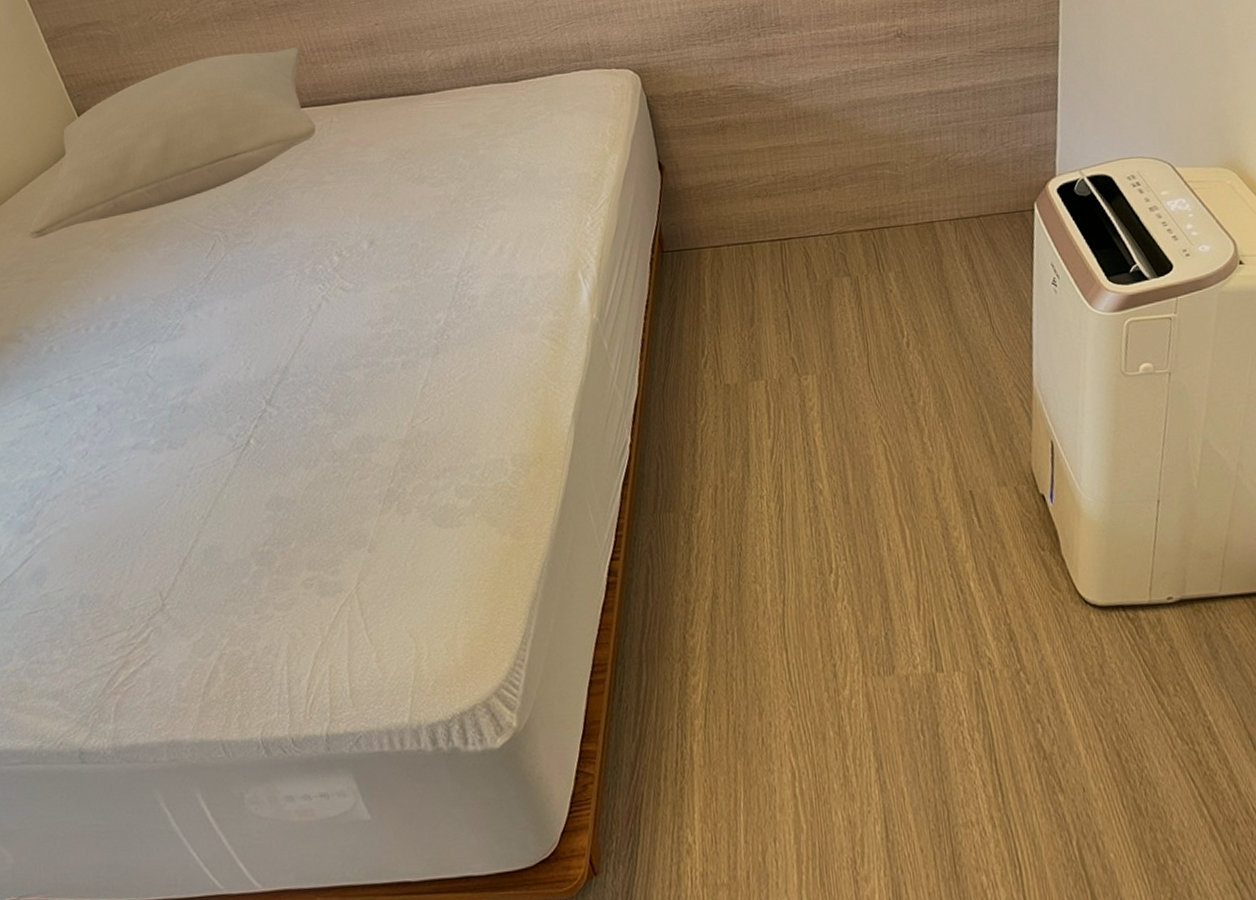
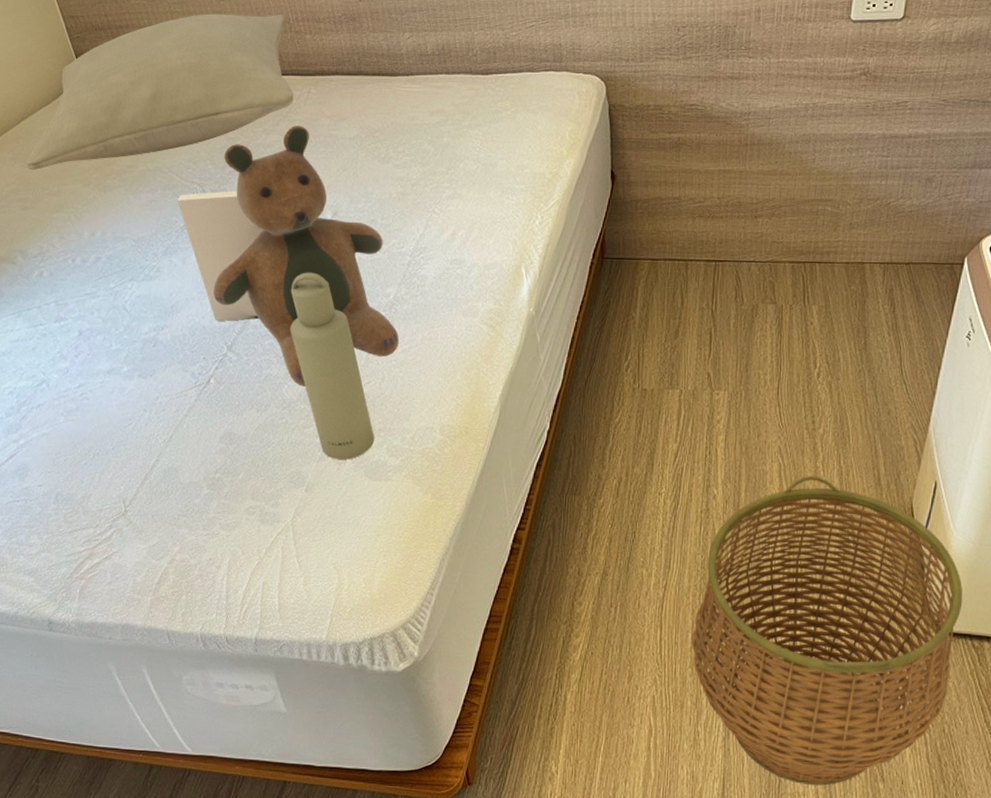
book: none [198,232,299,375] -> present [177,191,263,322]
teddy bear: none [245,156,455,434] -> present [213,126,399,387]
bottle: none [330,307,441,510] -> present [290,272,375,460]
basket: none [821,453,1112,811] -> present [691,475,963,786]

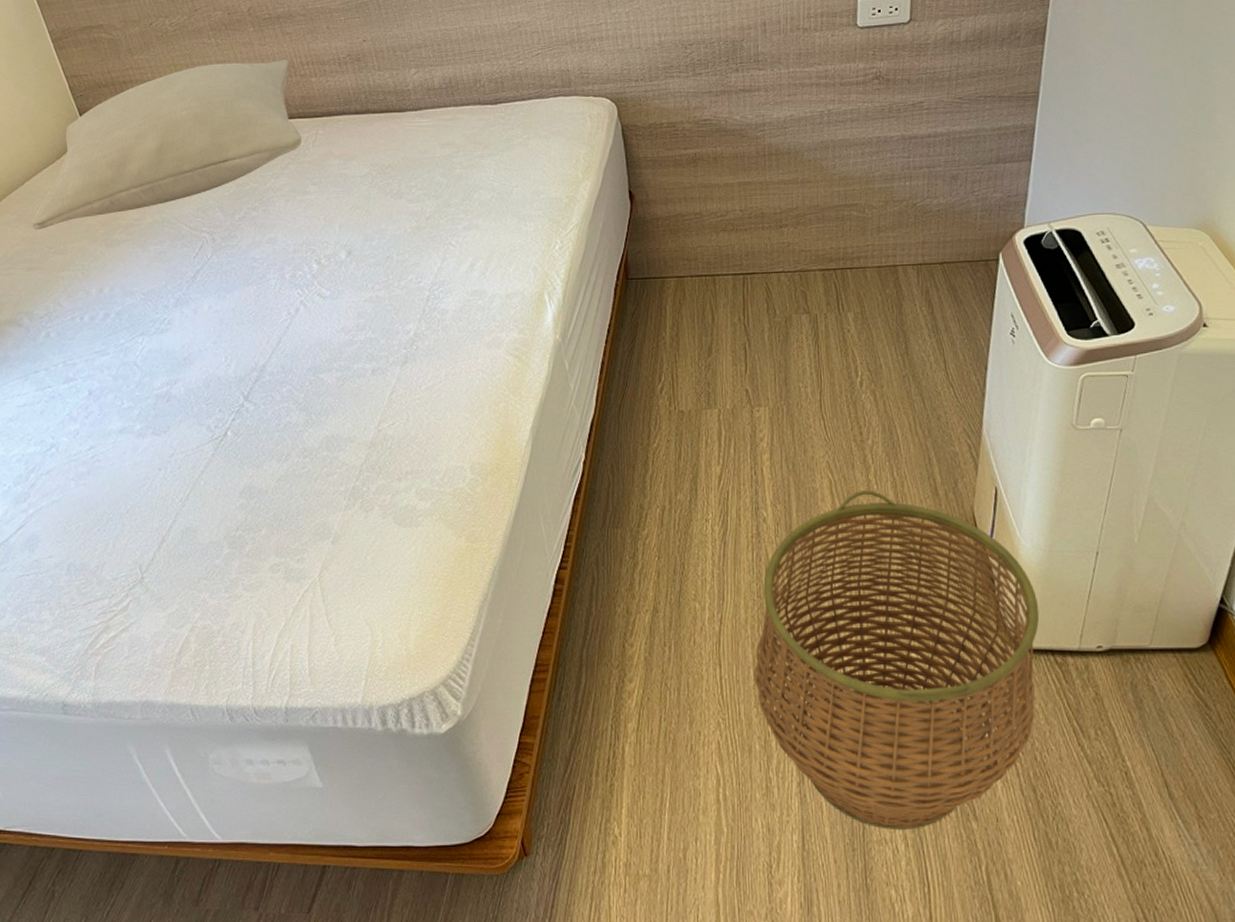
book: present [177,191,263,322] -> none [187,237,276,372]
teddy bear: present [213,126,399,387] -> none [227,167,422,433]
bottle: present [290,272,375,460] -> none [307,314,403,507]

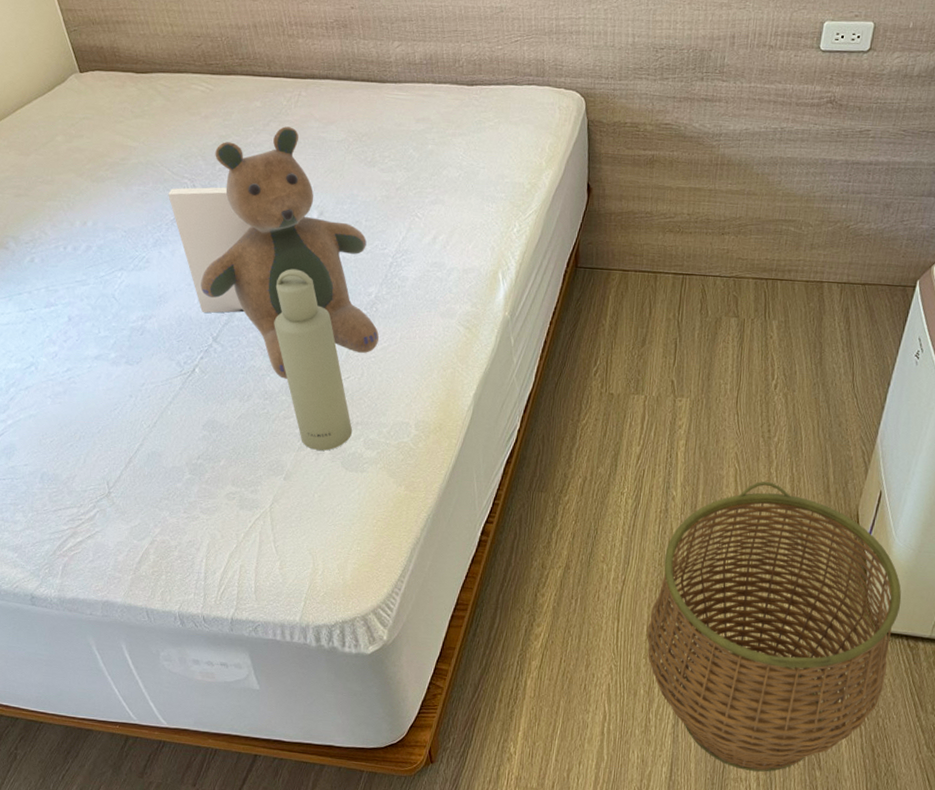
pillow: present [32,60,302,230] -> none [22,13,285,158]
book: none [187,237,276,372] -> present [168,187,251,313]
teddy bear: none [227,167,422,433] -> present [200,126,379,379]
bottle: none [307,314,403,507] -> present [274,269,353,451]

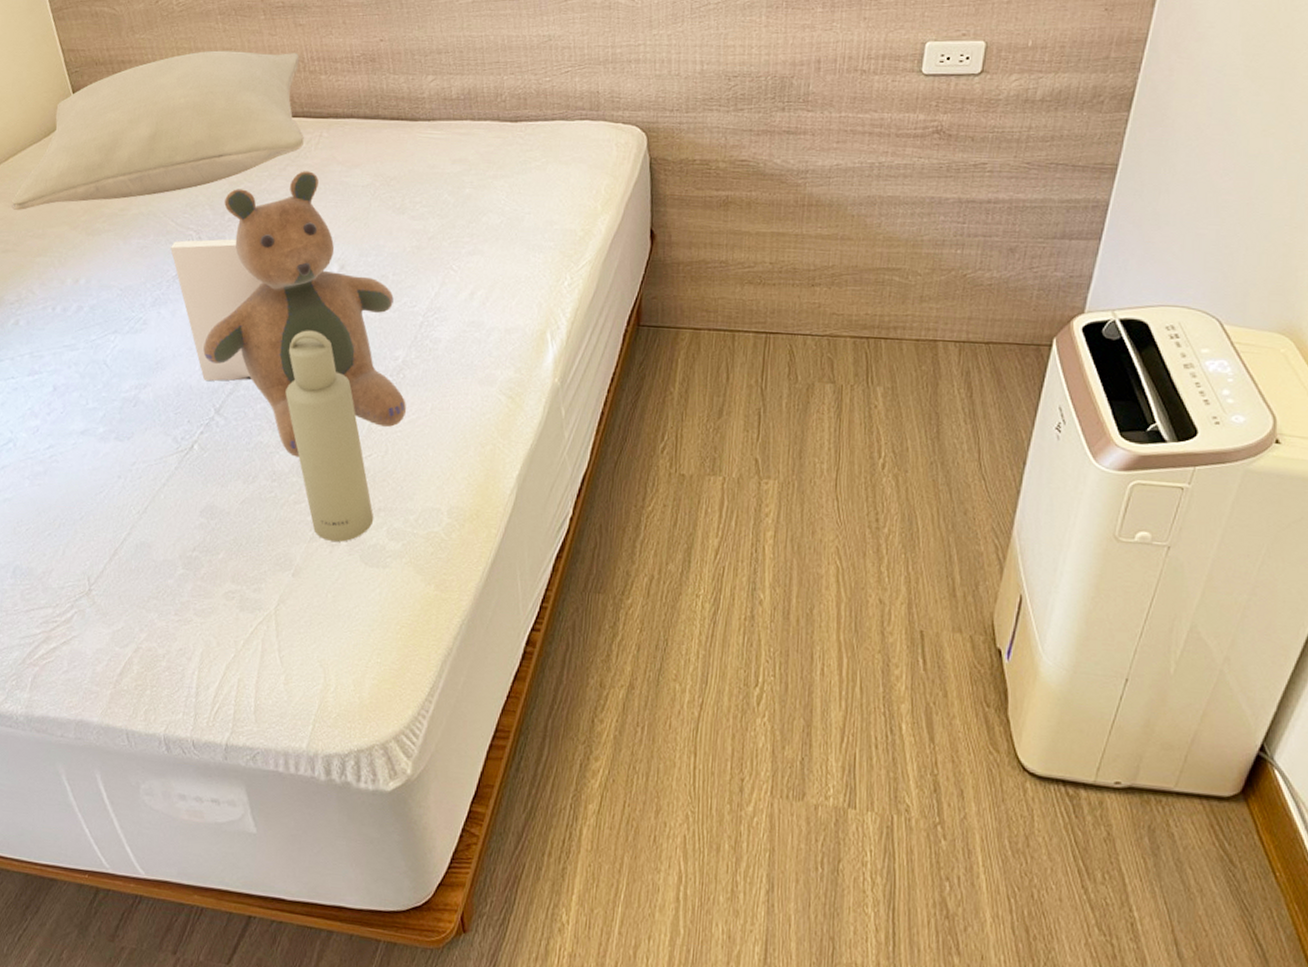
pillow: none [22,13,285,158] -> present [11,50,304,210]
basket: present [646,481,902,772] -> none [730,581,1055,956]

